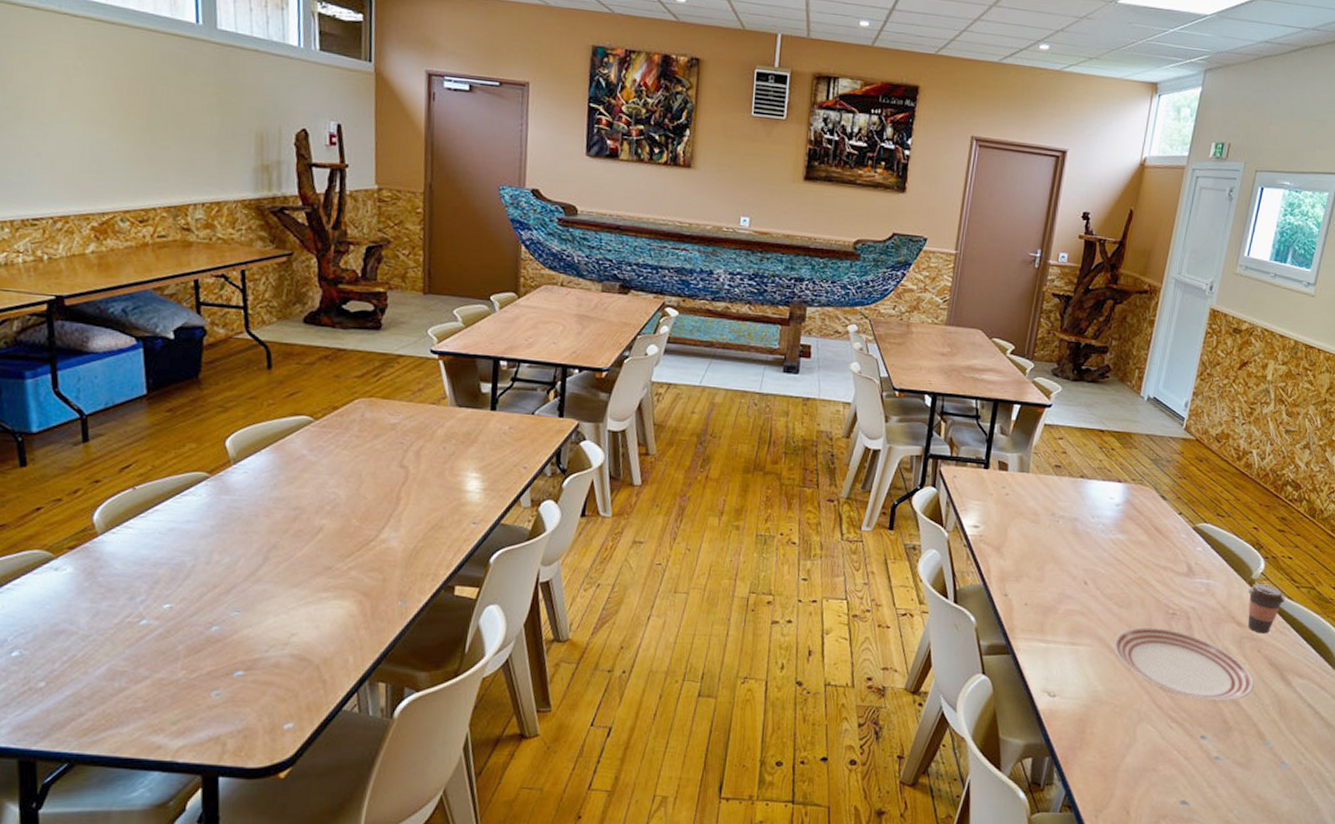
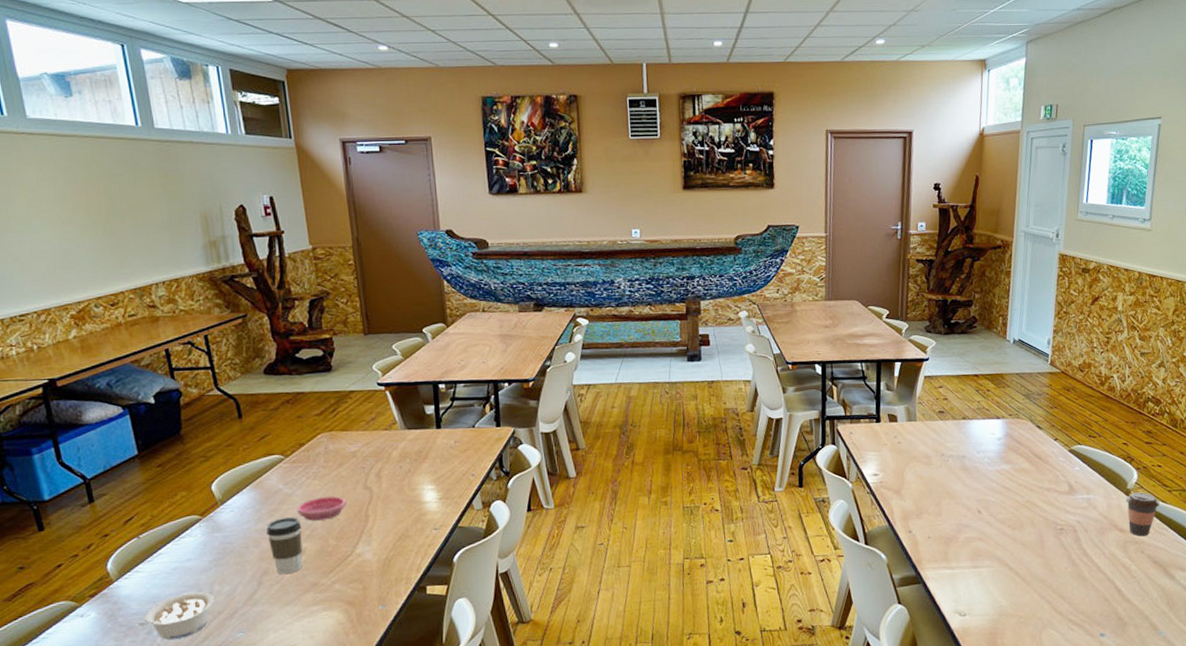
legume: none [117,559,211,609] -> present [135,592,214,640]
coffee cup: none [281,488,322,552] -> present [266,517,303,574]
saucer: none [320,470,378,497] -> present [297,496,347,521]
dinner plate: present [1113,627,1254,701] -> none [1011,543,1142,602]

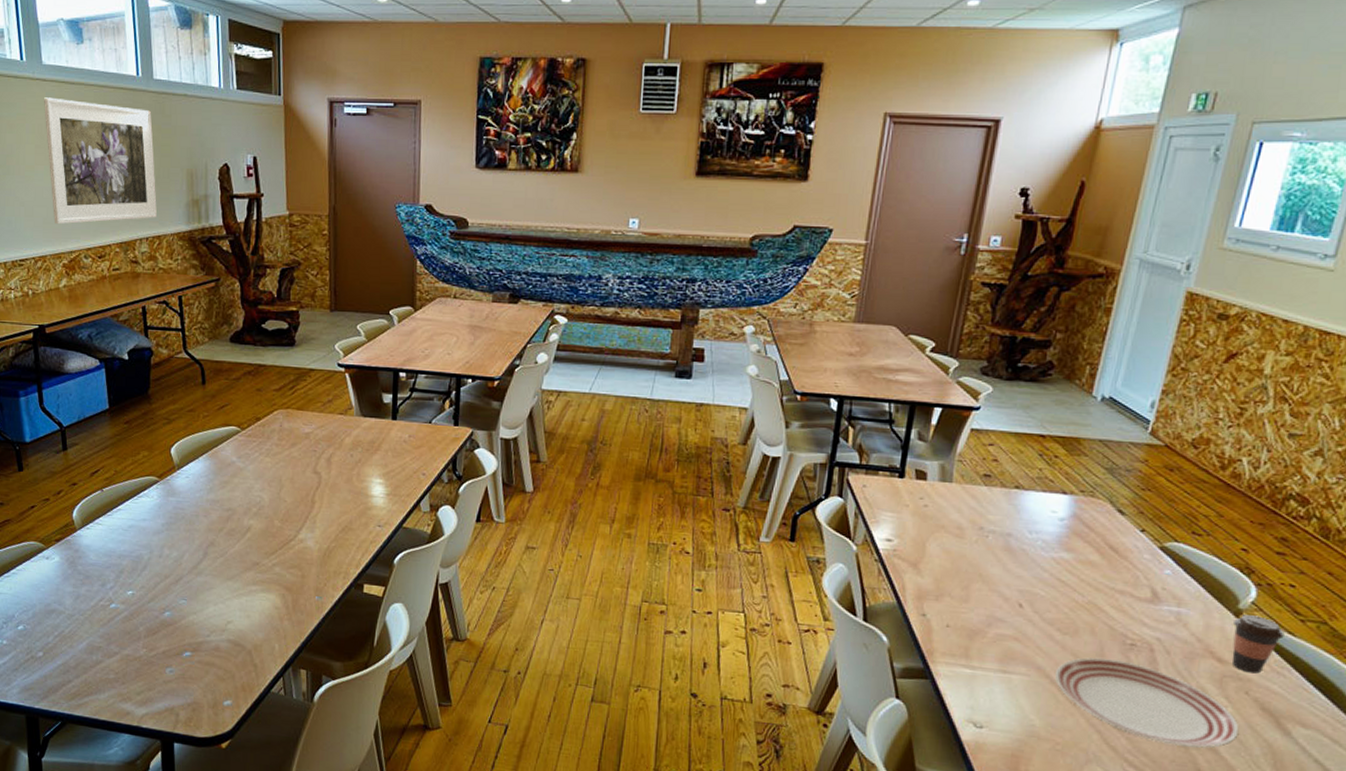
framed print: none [32,150,173,277] -> present [44,97,158,225]
legume: present [135,592,214,640] -> none [92,552,163,596]
coffee cup: present [266,517,303,574] -> none [217,491,249,549]
saucer: present [297,496,347,521] -> none [247,476,295,500]
dinner plate: none [1011,543,1142,602] -> present [1054,657,1239,748]

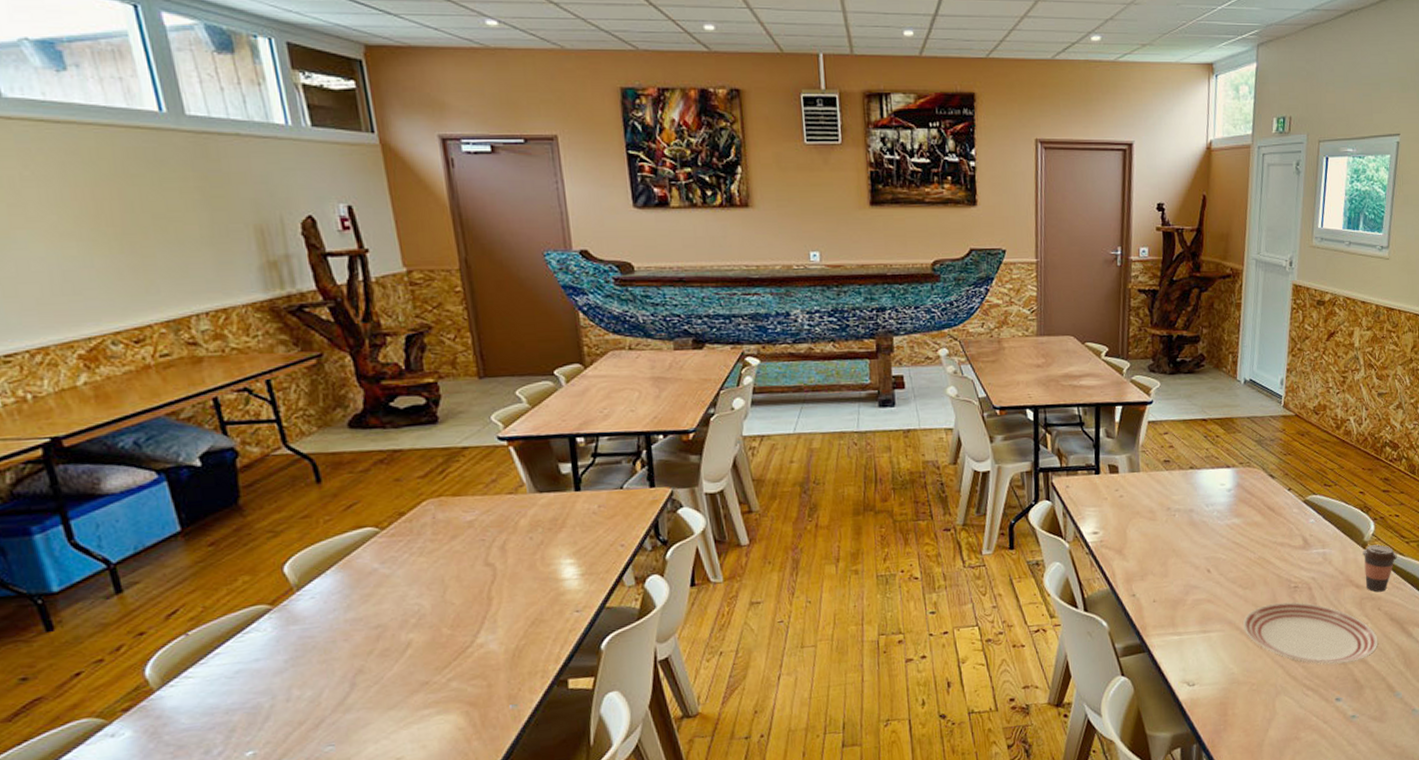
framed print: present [44,97,158,225] -> none [12,140,219,305]

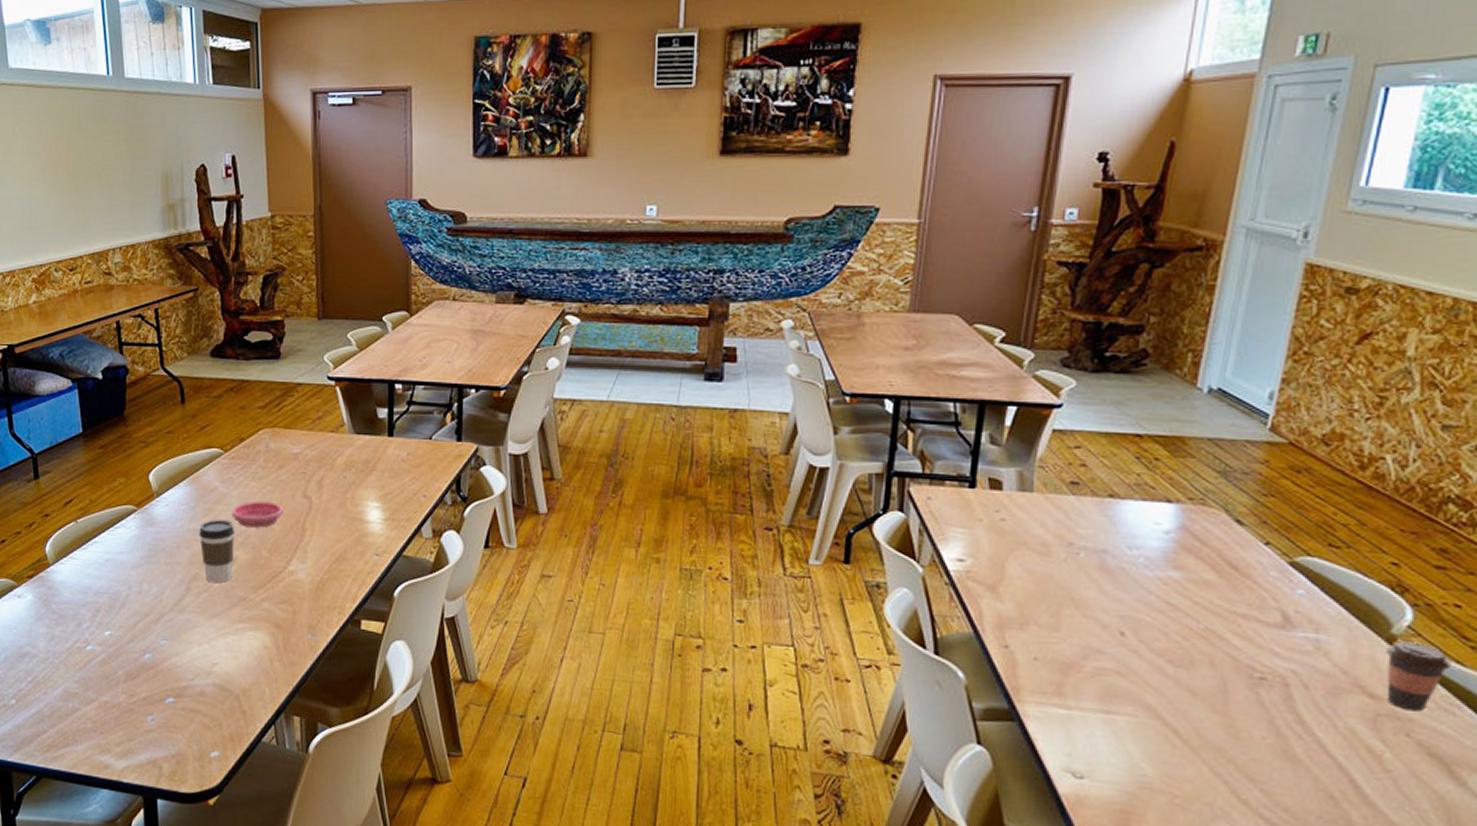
coffee cup: none [359,602,408,673] -> present [199,520,234,583]
saucer: none [398,576,463,607] -> present [232,501,283,528]
dinner plate: present [1242,602,1378,665] -> none [1167,694,1401,802]

